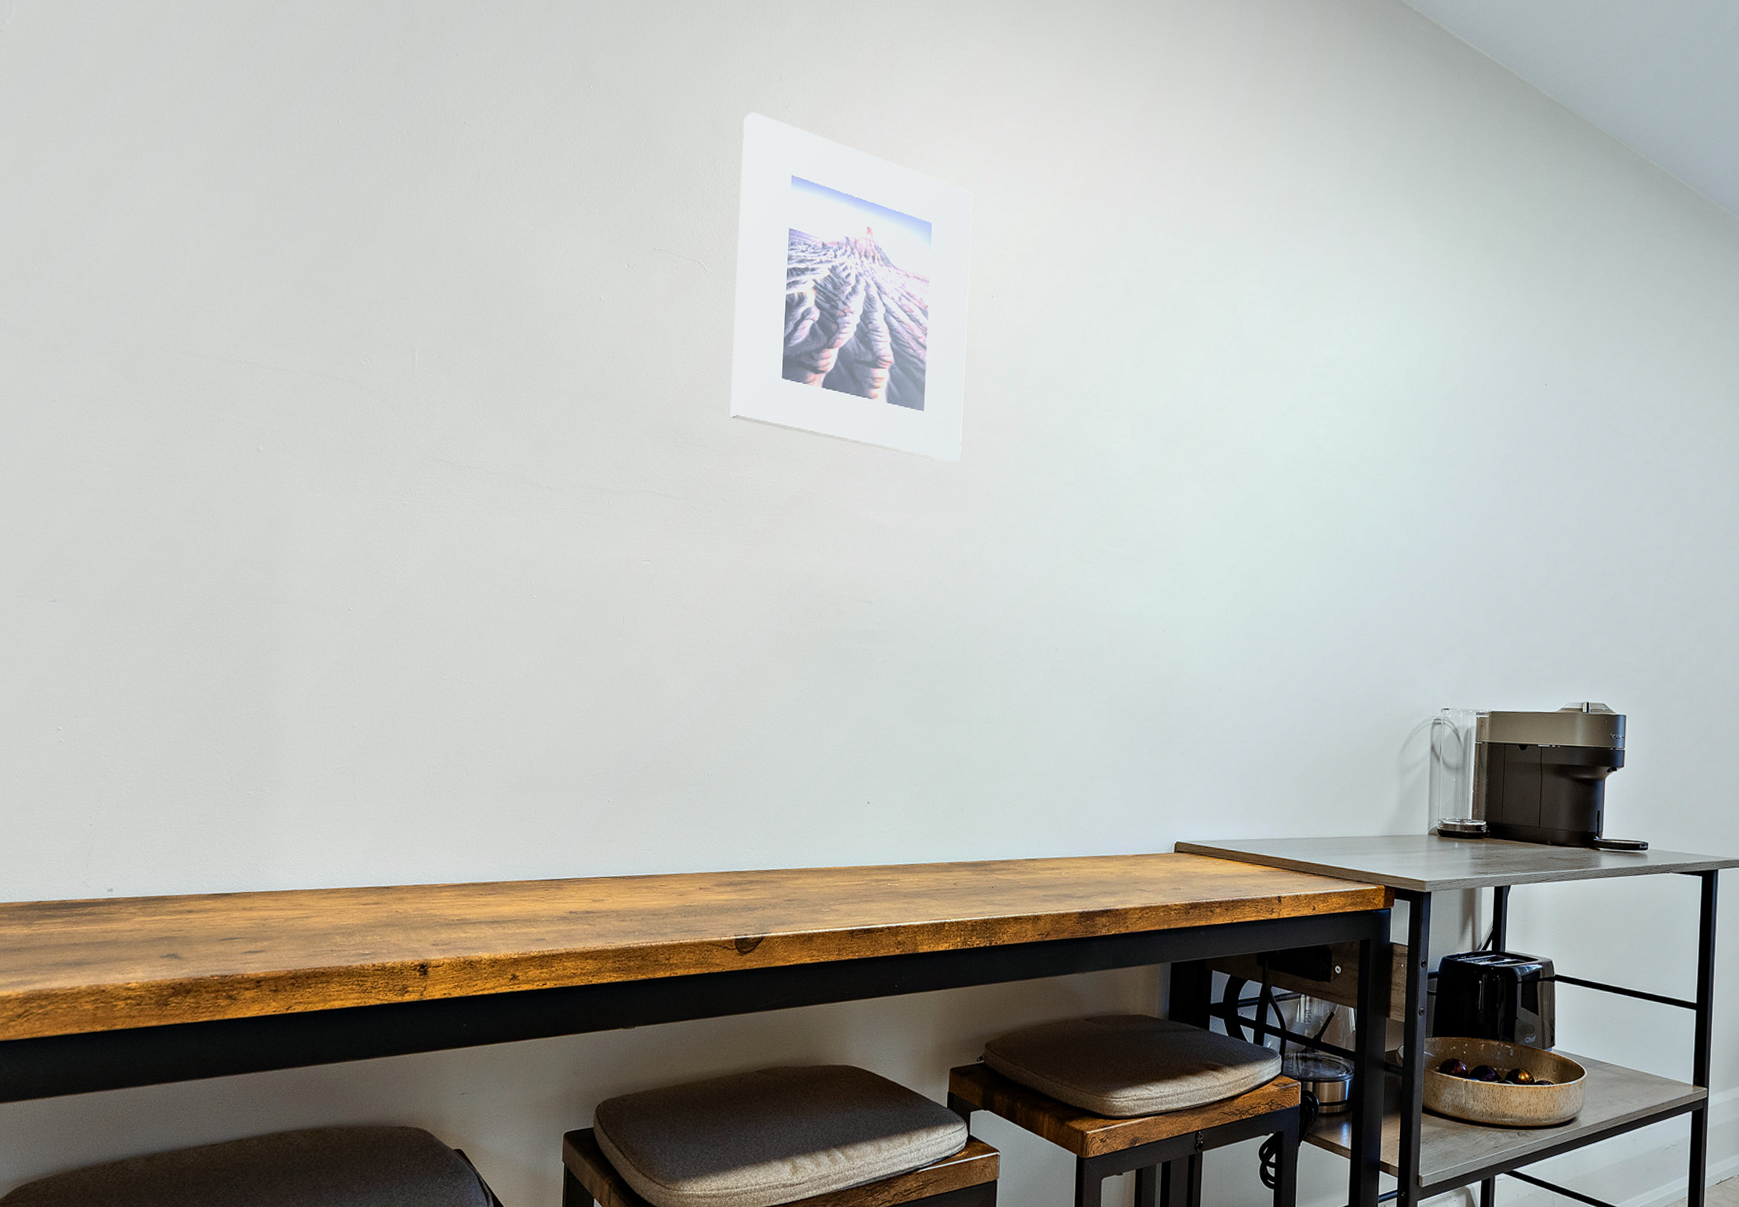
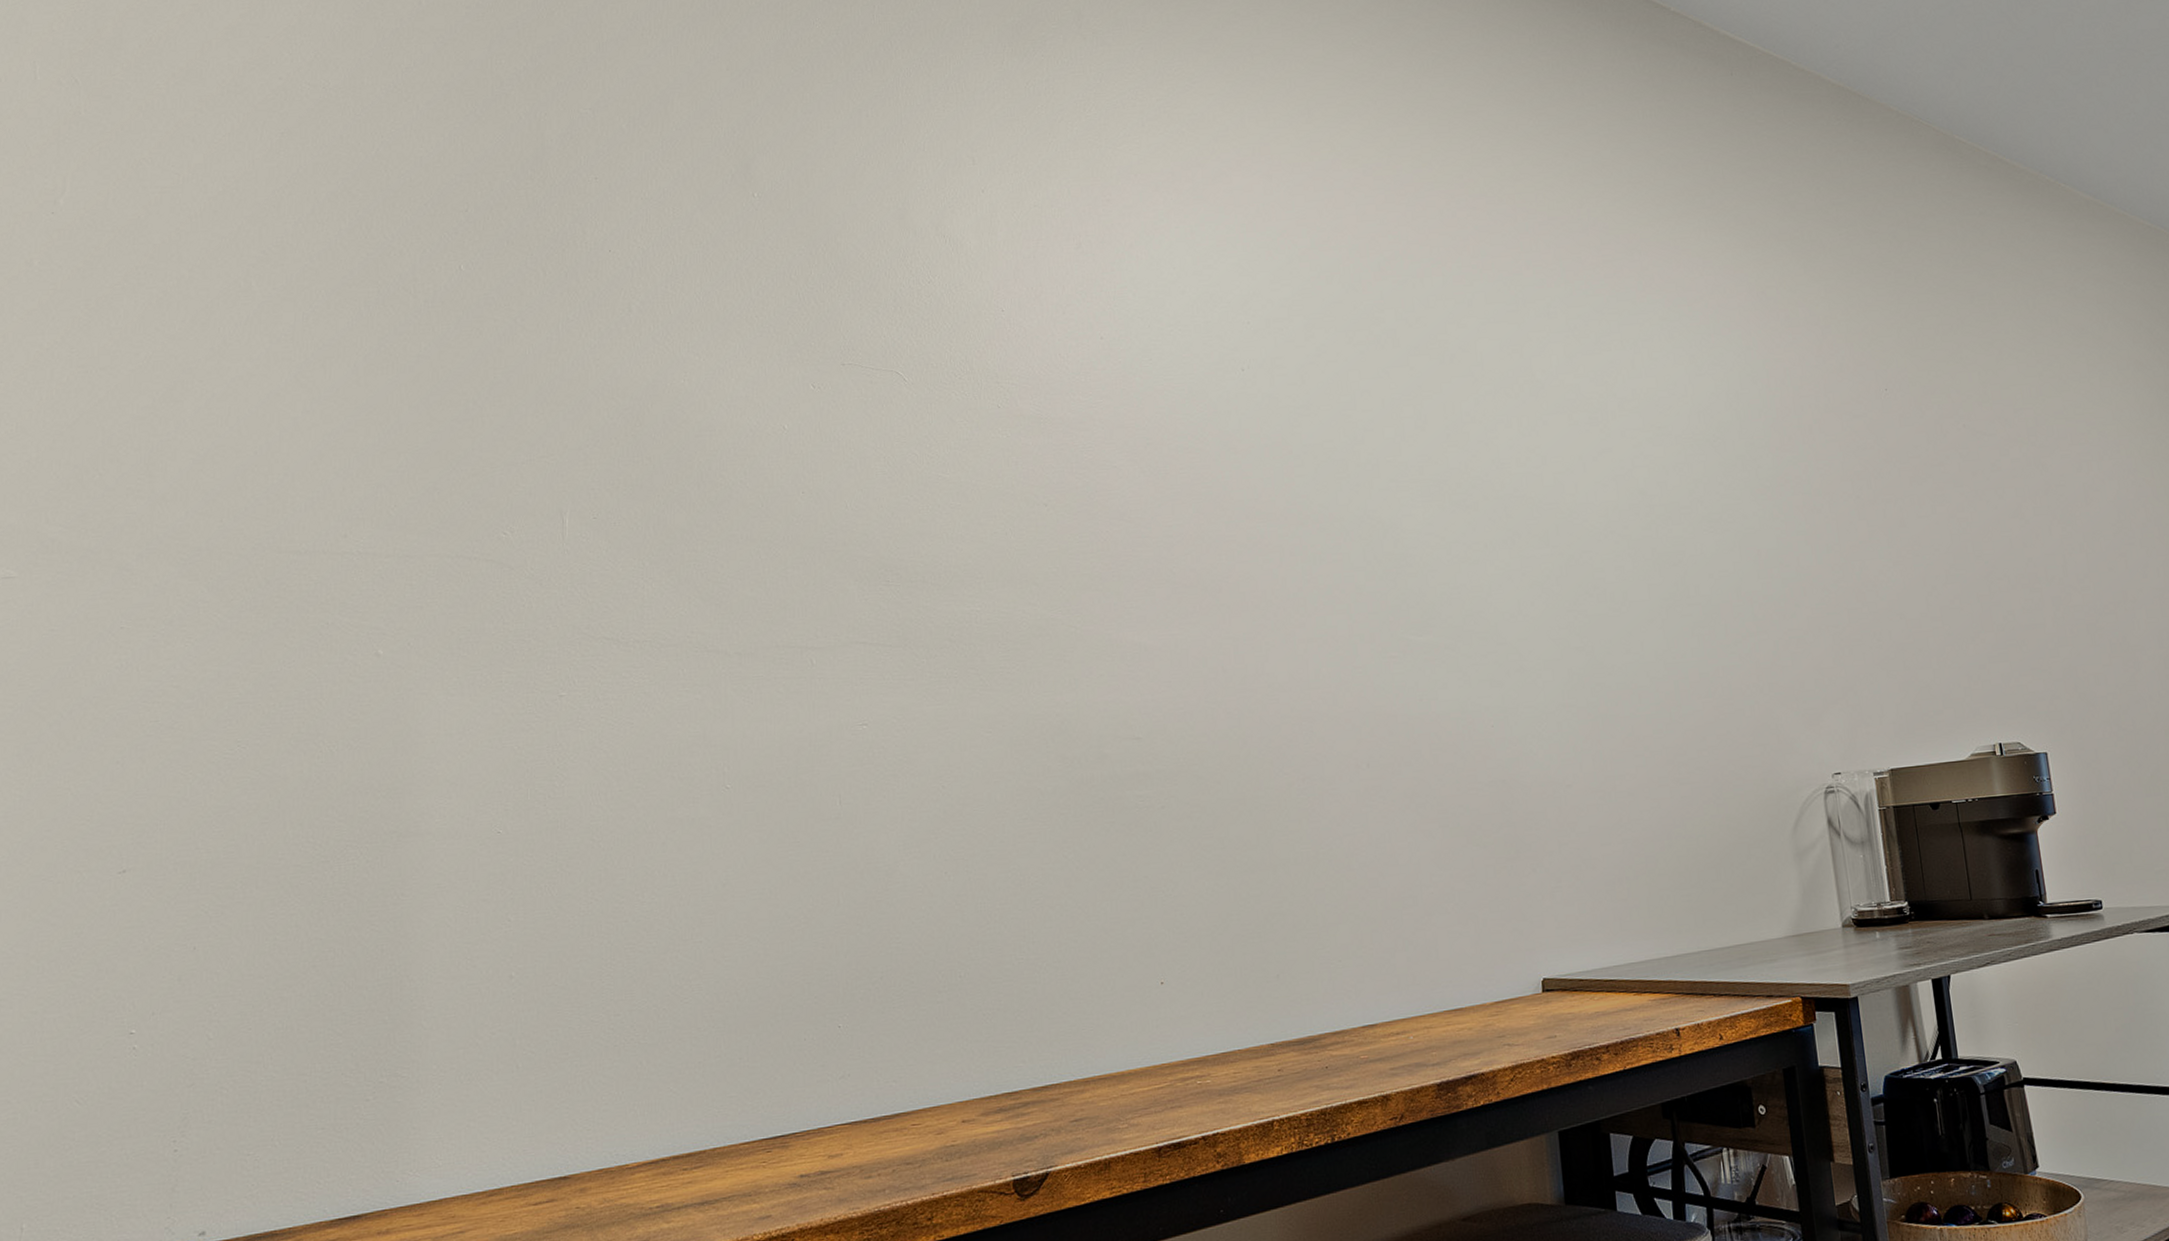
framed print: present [729,112,973,464] -> none [935,200,1227,564]

